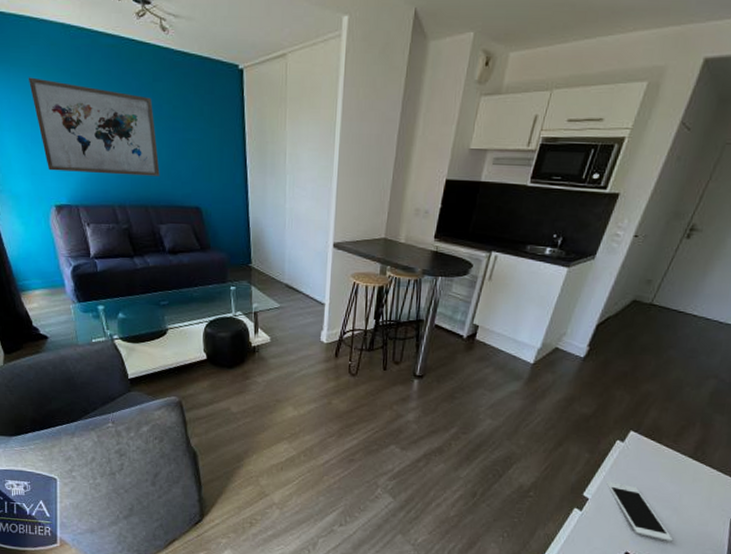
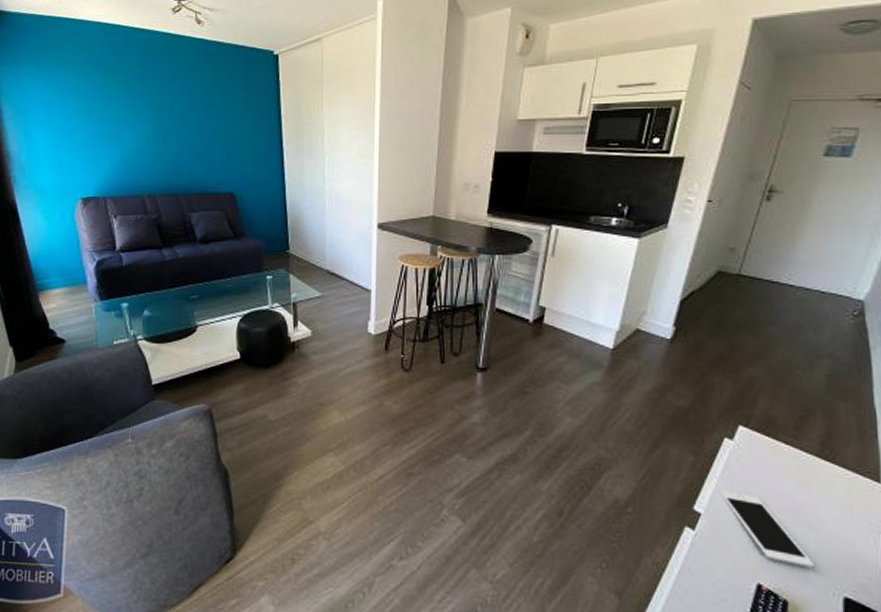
wall art: present [28,77,160,176] -> none [61,73,192,164]

